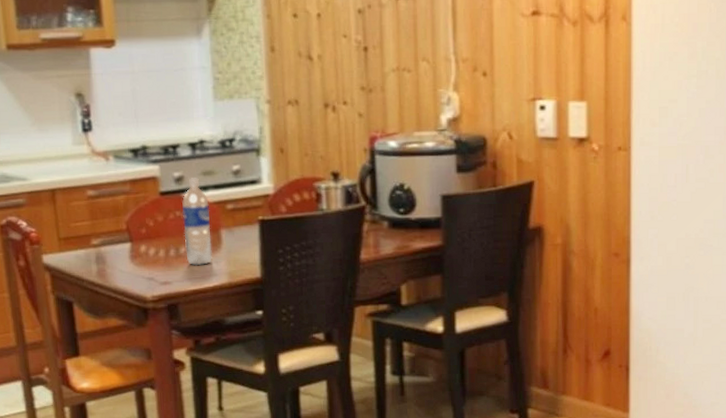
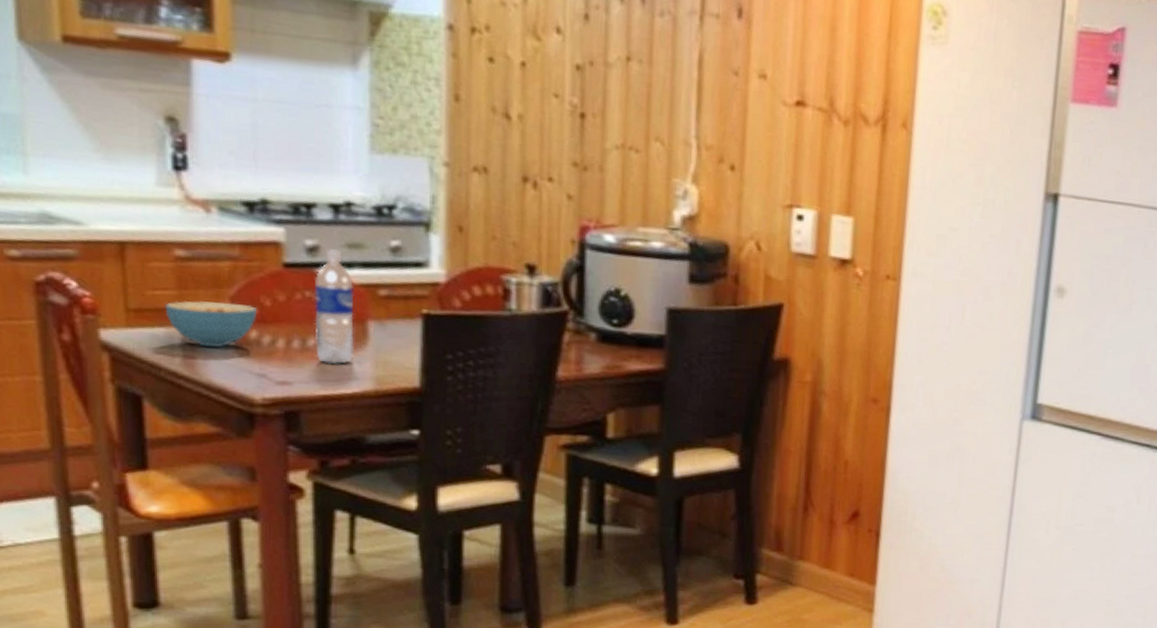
cereal bowl: none [83,226,144,261] -> present [165,300,257,349]

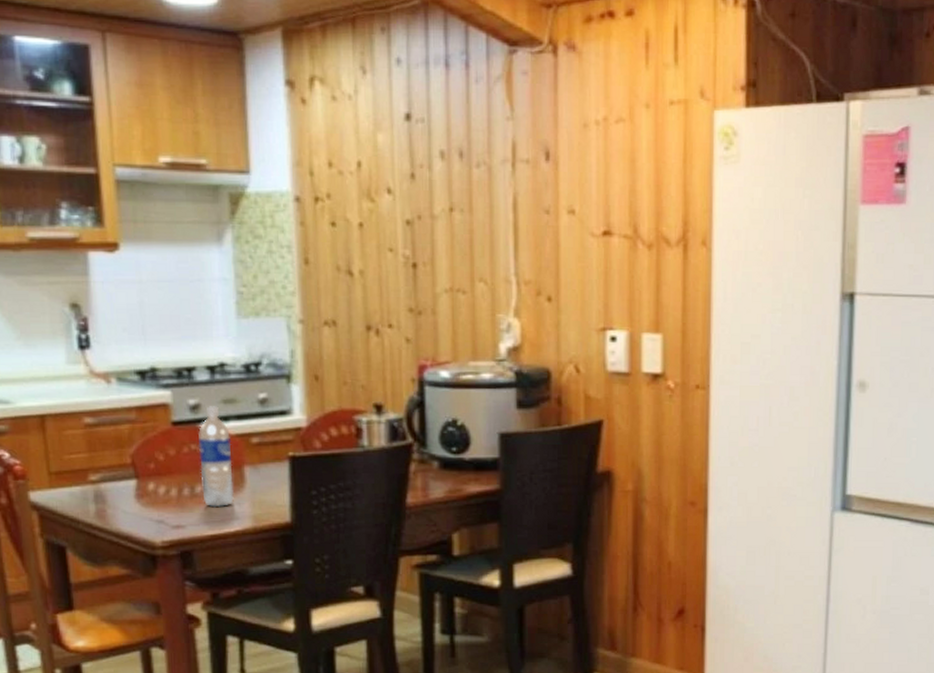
cereal bowl: present [165,300,257,349] -> none [79,460,153,501]

